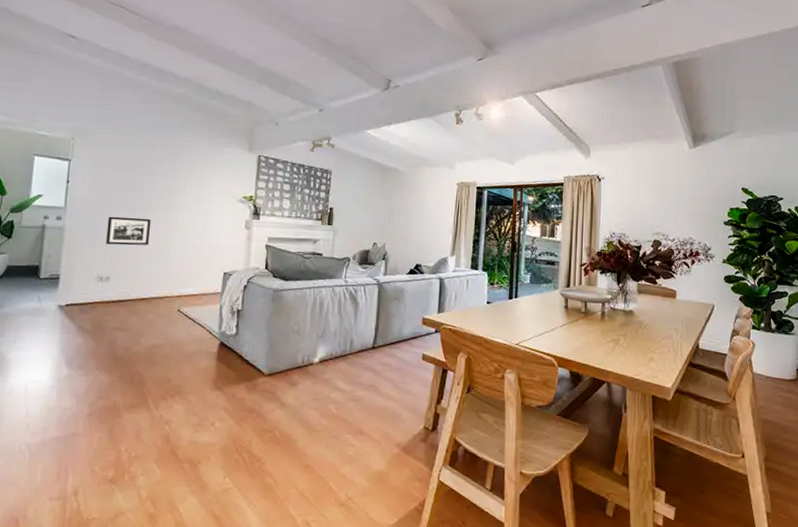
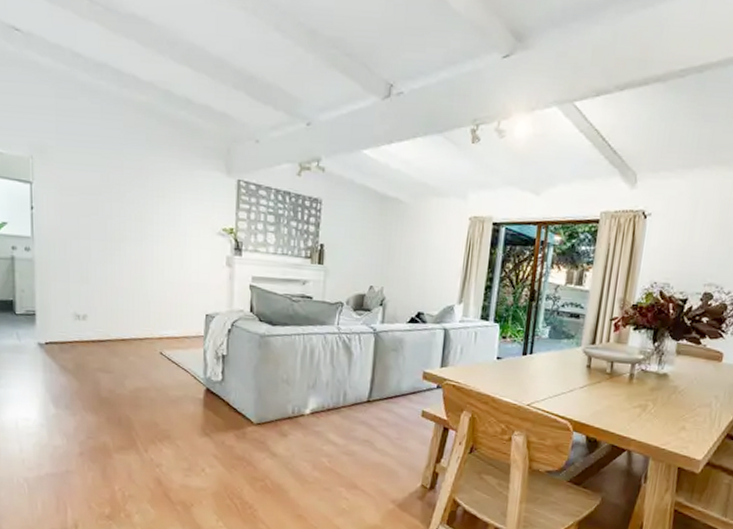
picture frame: present [106,216,152,246] -> none [79,248,125,282]

